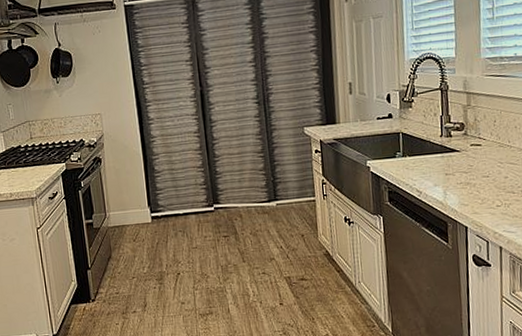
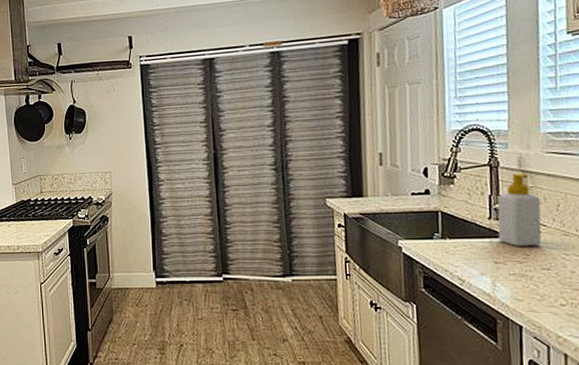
soap bottle: none [447,95,482,159] -> present [497,174,542,246]

